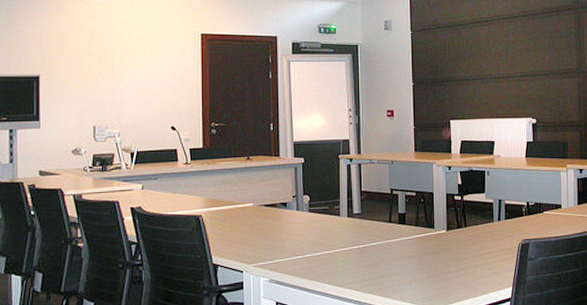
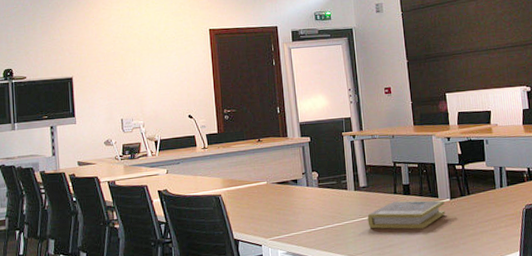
book: none [359,230,441,261] -> present [367,200,446,229]

